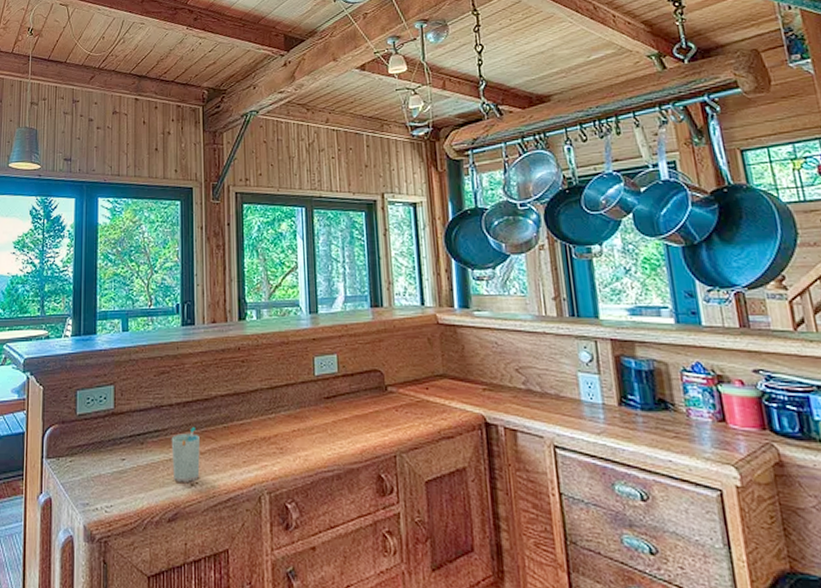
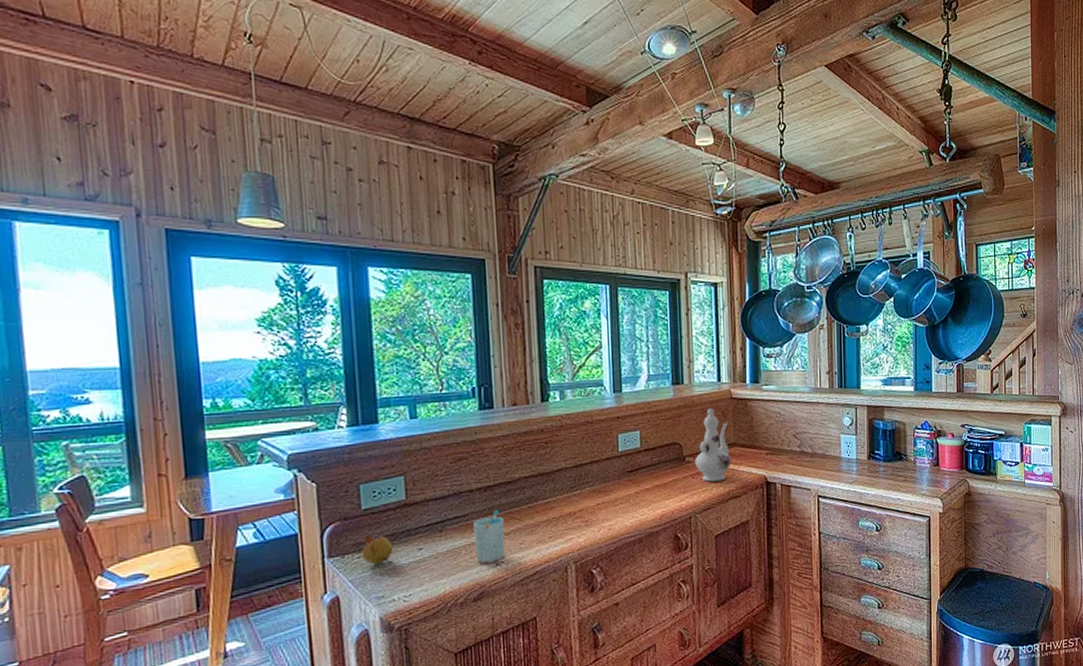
fruit: none [73,438,100,472] -> present [361,533,394,565]
ewer: none [398,334,442,417] -> present [695,408,732,482]

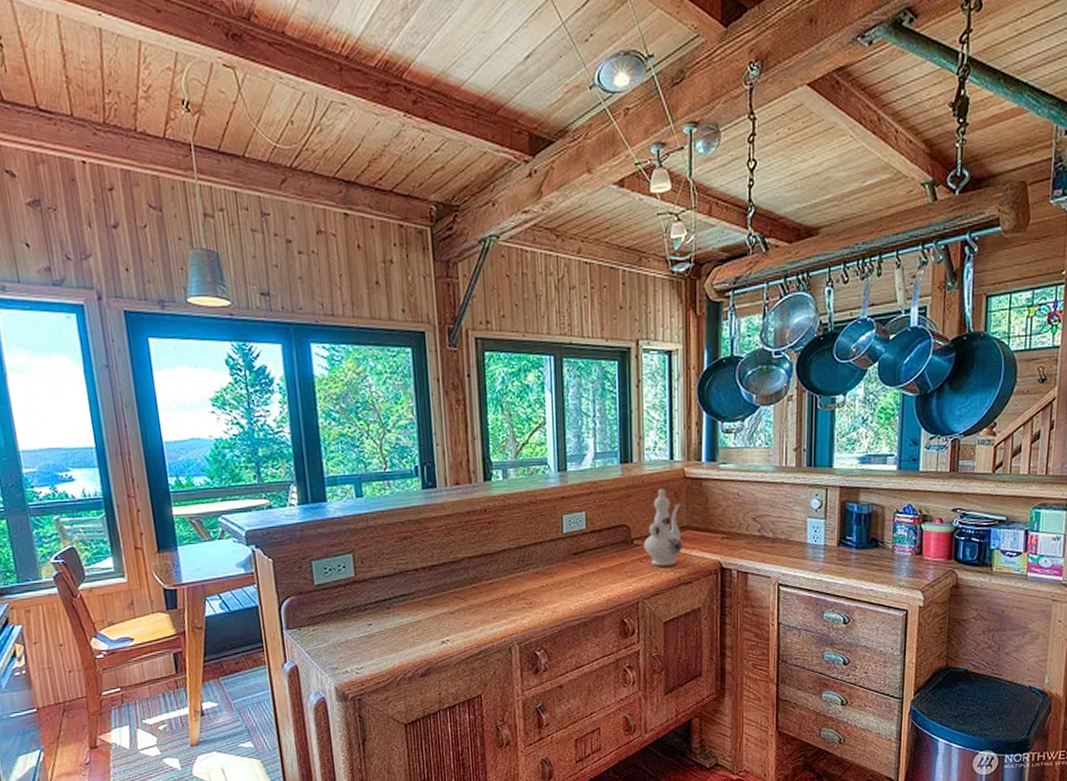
fruit: present [361,533,394,565] -> none [315,607,346,638]
cup: present [474,510,505,564] -> none [419,589,450,642]

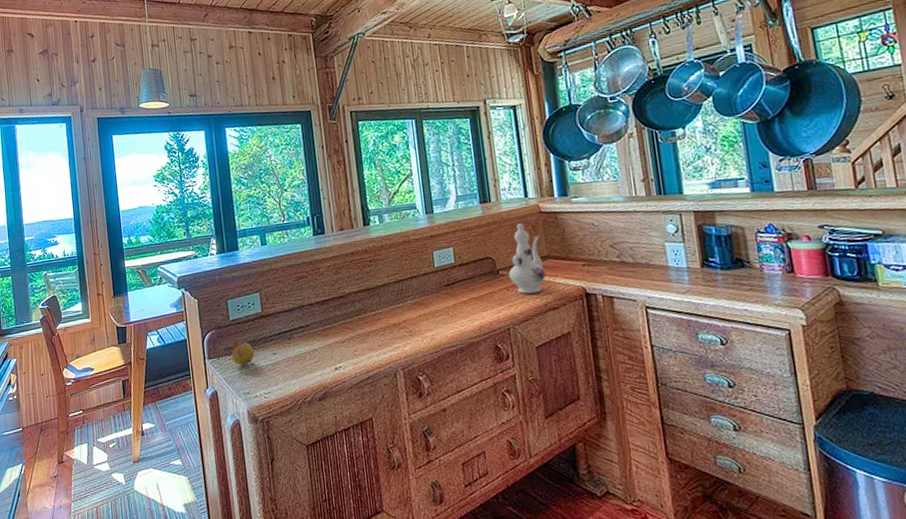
fruit: none [315,607,346,638] -> present [230,339,255,366]

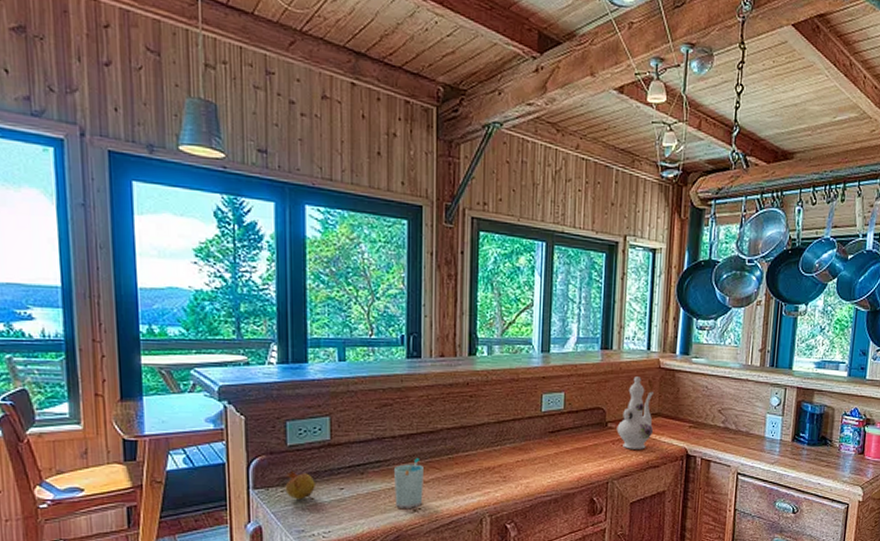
cup: none [315,321,342,368] -> present [395,458,424,509]

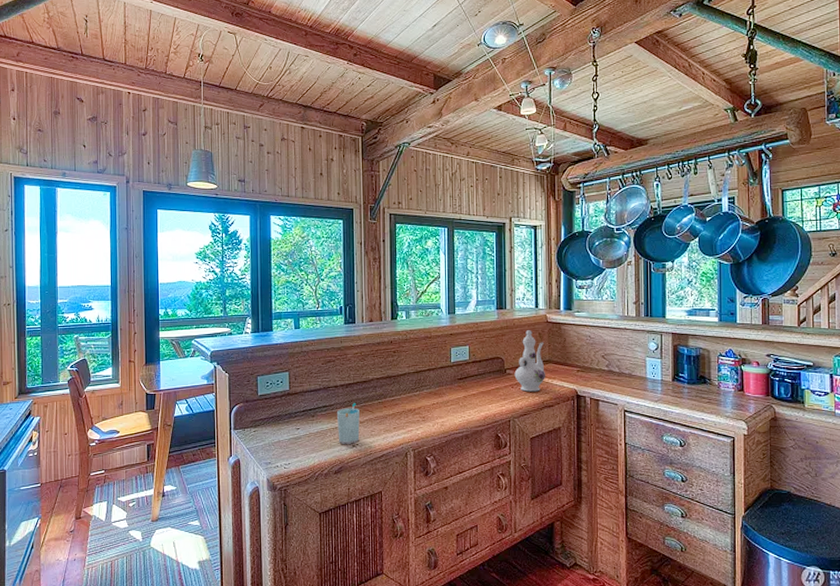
fruit: present [285,469,315,501] -> none [256,413,279,439]

